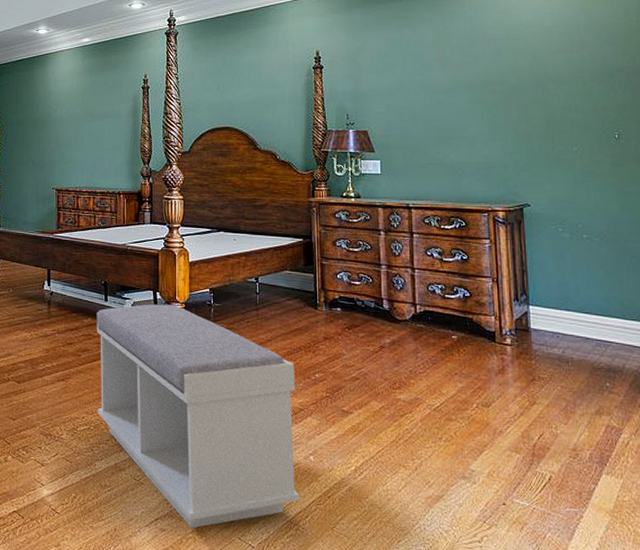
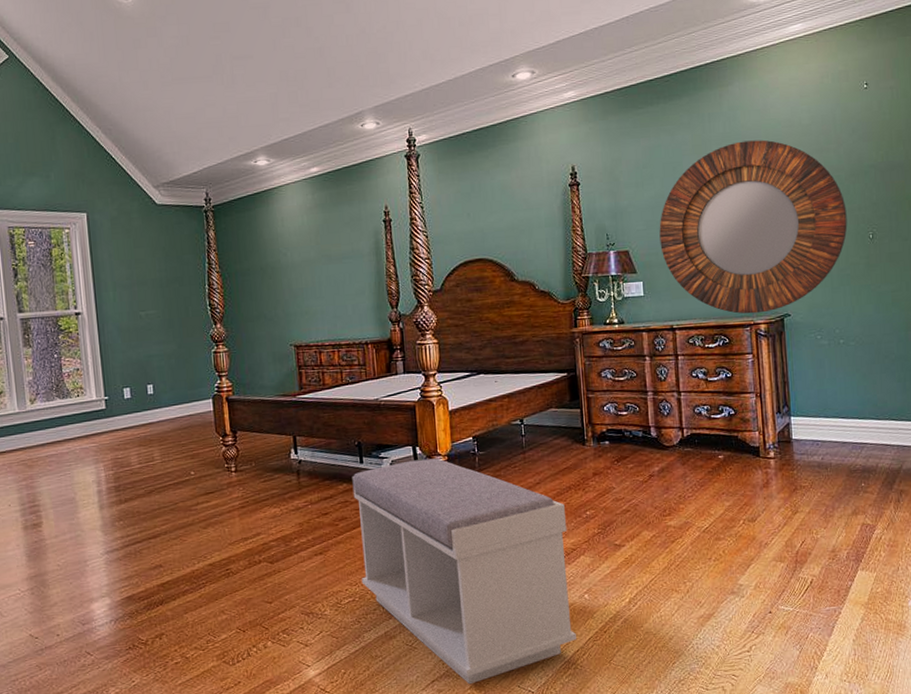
home mirror: none [398,38,592,201] -> present [659,140,848,314]

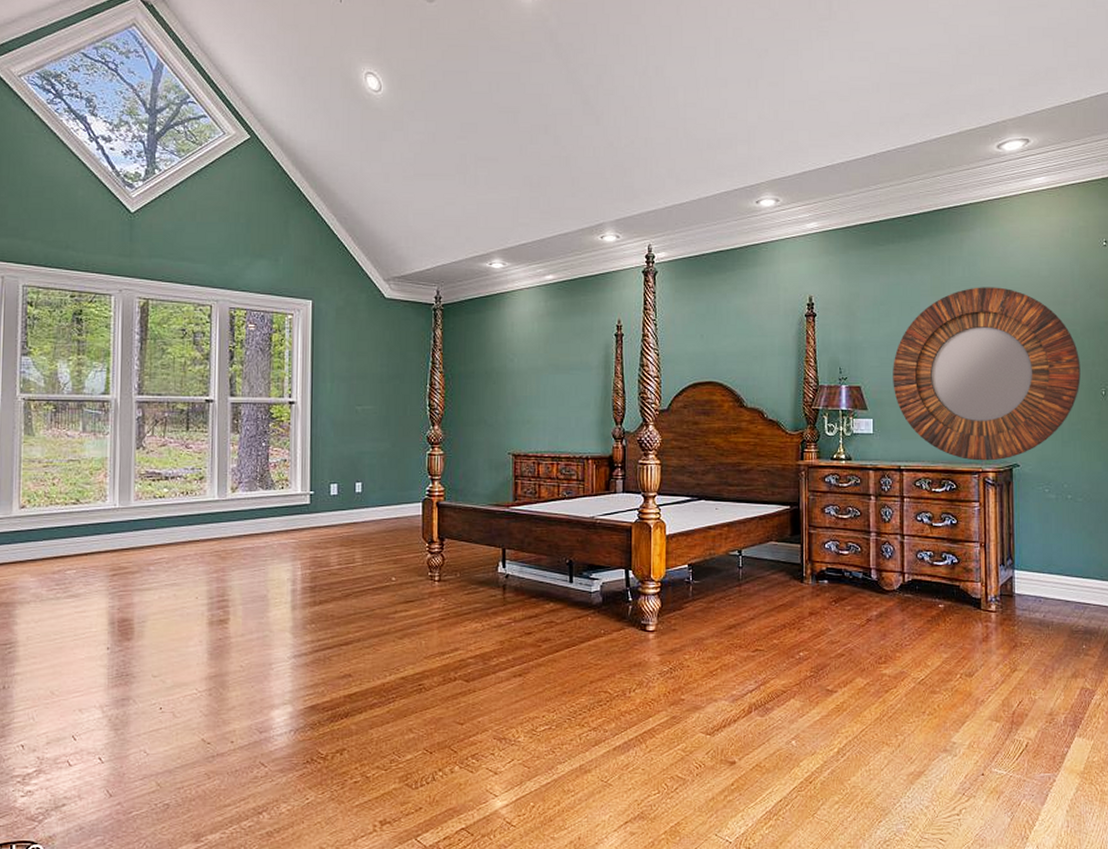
bench: present [352,458,576,685] -> none [559,584,780,829]

